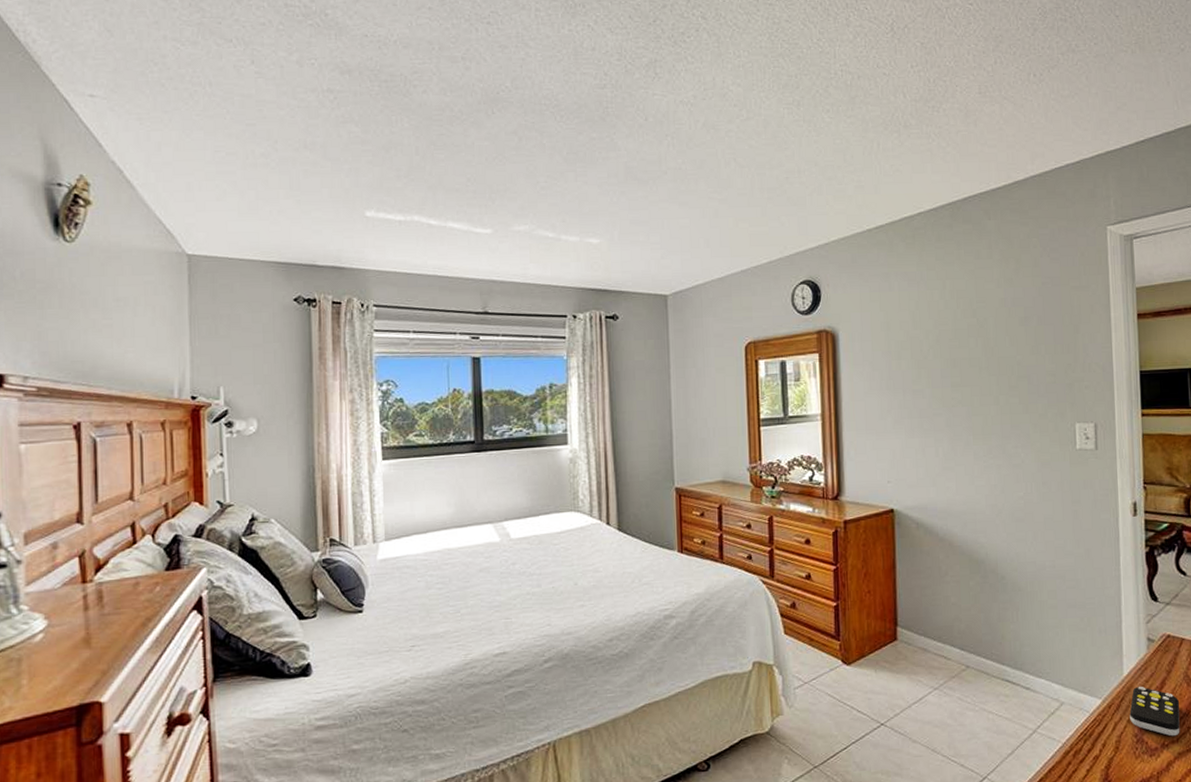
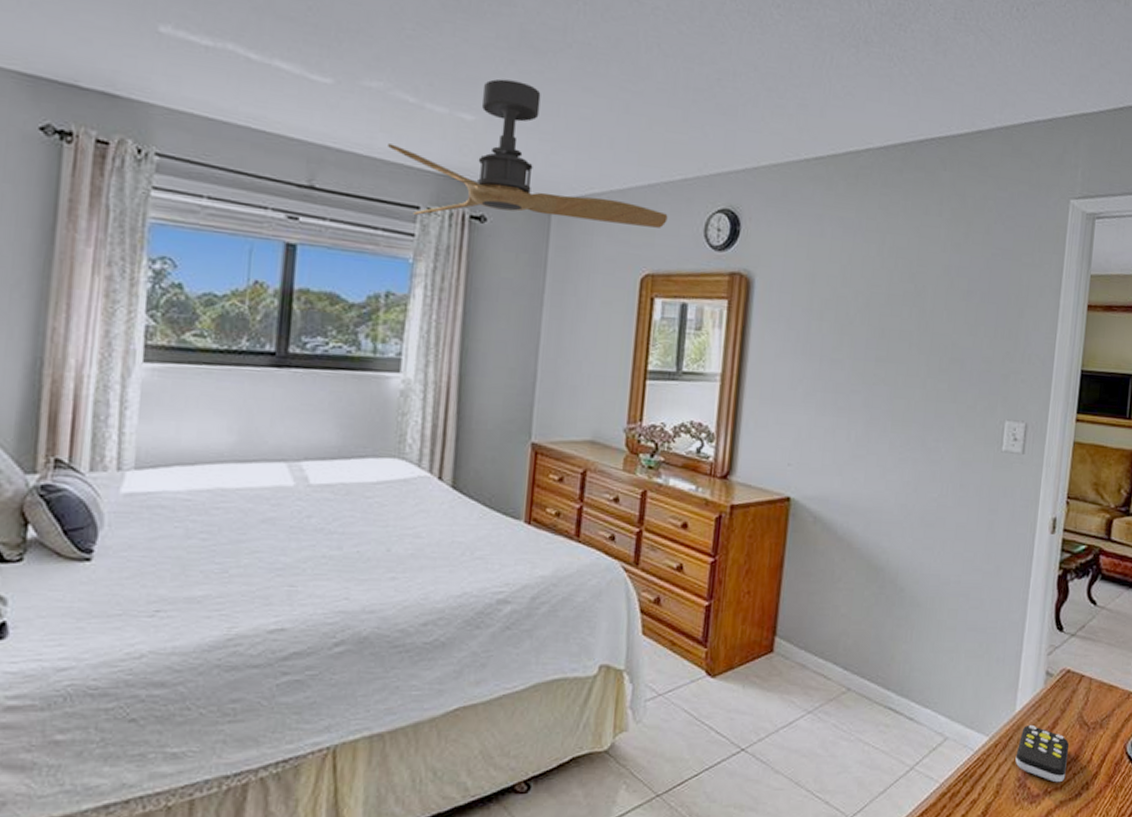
ceiling fan: none [538,207,760,322] -> present [388,79,668,228]

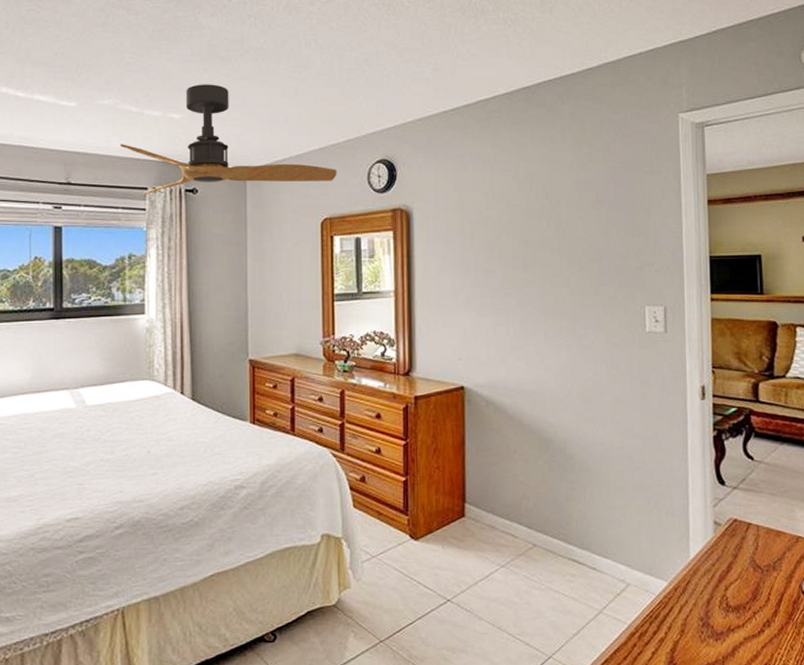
remote control: present [1015,724,1070,783] -> none [695,569,746,621]

